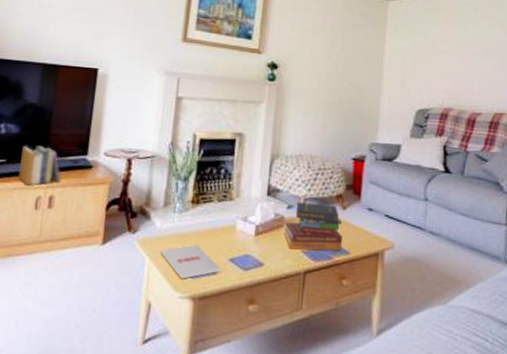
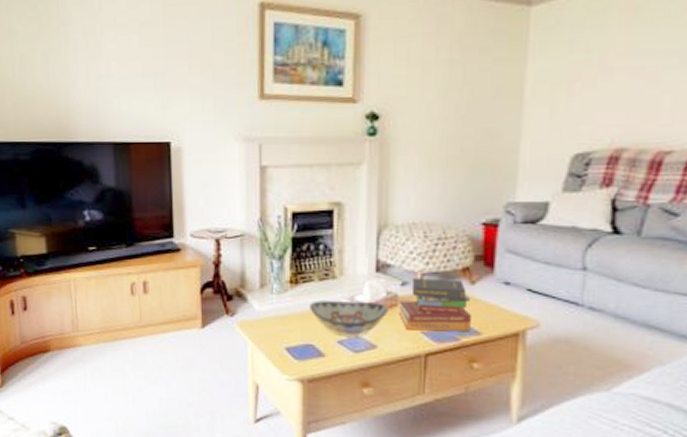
books: present [18,146,61,186] -> none [109,231,151,272]
magazine: present [160,244,221,279] -> none [262,326,330,362]
decorative bowl: none [207,220,276,255] -> present [310,301,388,336]

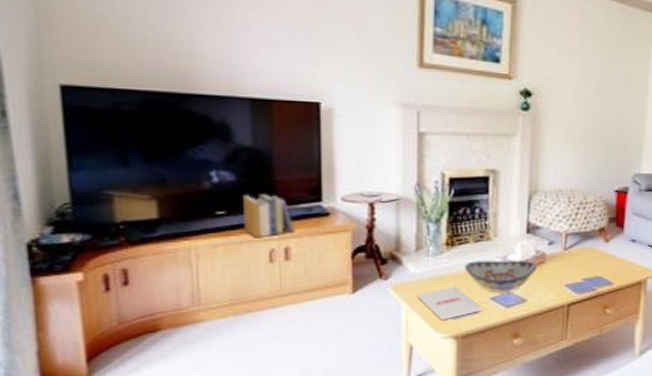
books: none [109,231,151,272] -> present [242,194,295,238]
magazine: none [262,326,330,362] -> present [417,286,483,321]
books: present [399,278,472,332] -> none [546,238,606,284]

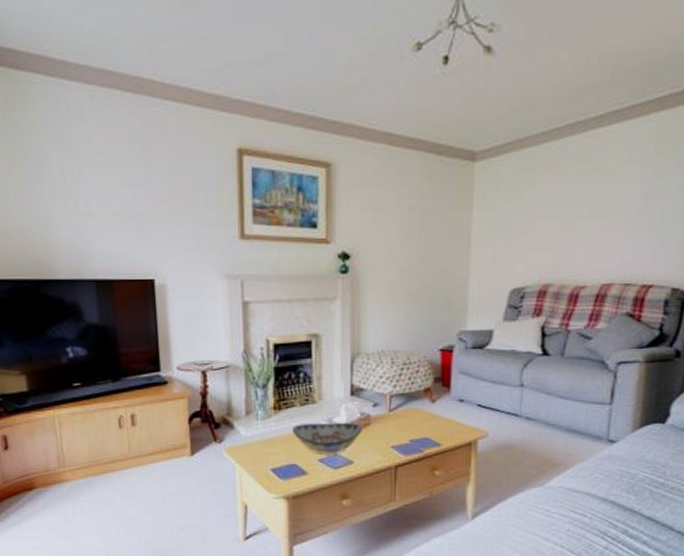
books: present [242,194,295,238] -> none [94,366,139,407]
magazine: present [417,286,483,321] -> none [249,448,312,482]

